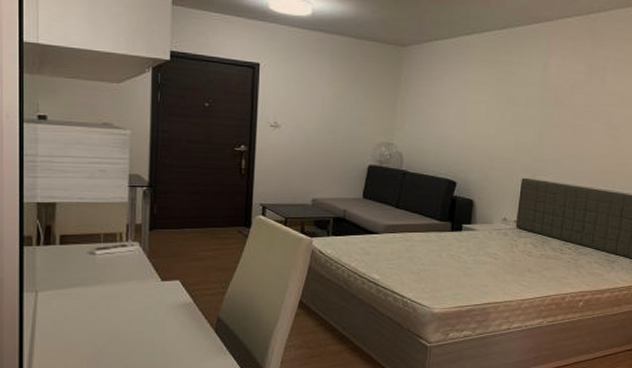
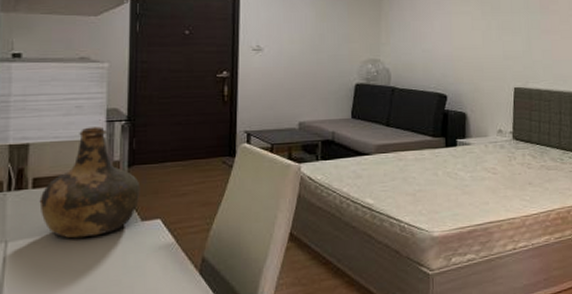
bottle: none [67,190,161,293] -> present [39,126,141,239]

